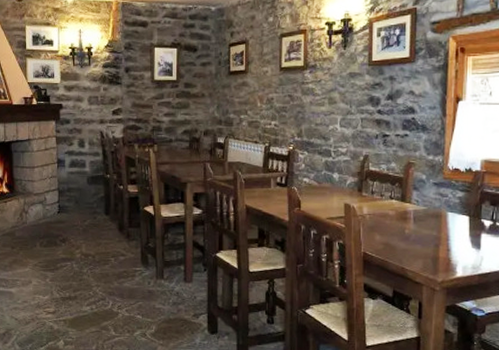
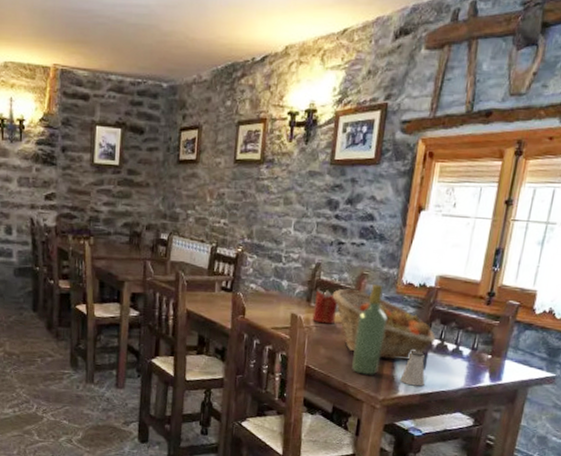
candle: none [365,179,388,212] -> present [312,290,338,324]
fruit basket: none [382,177,487,243] -> present [332,288,436,360]
wine bottle: none [408,171,438,258] -> present [352,283,387,375]
saltshaker: none [456,233,482,267] -> present [400,351,425,387]

